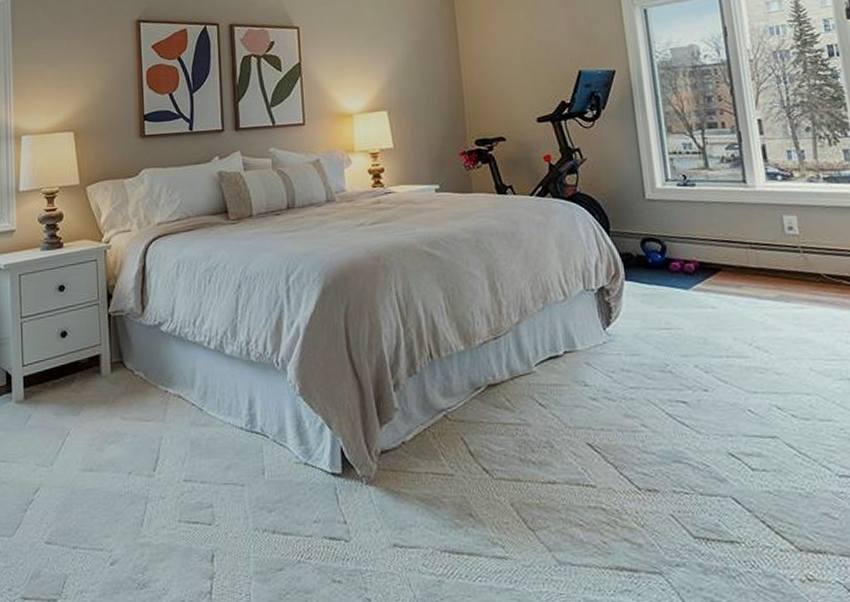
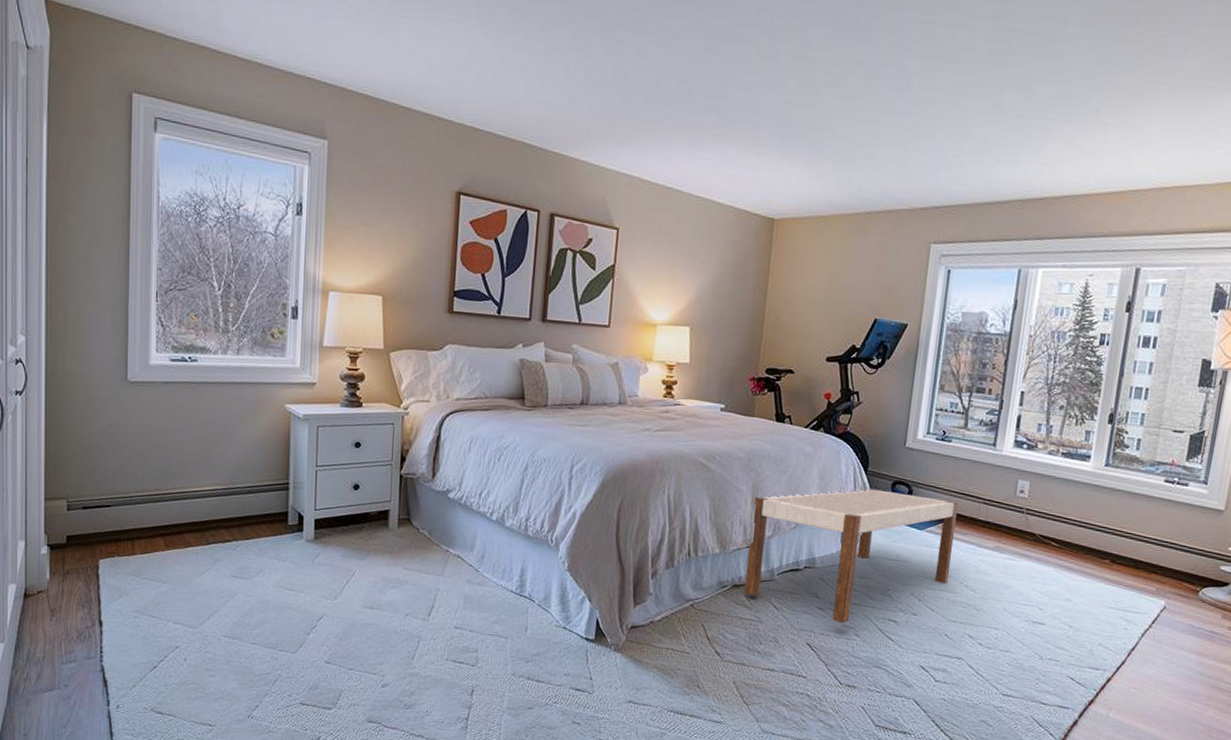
bench: none [492,250,735,414] -> present [744,487,959,624]

